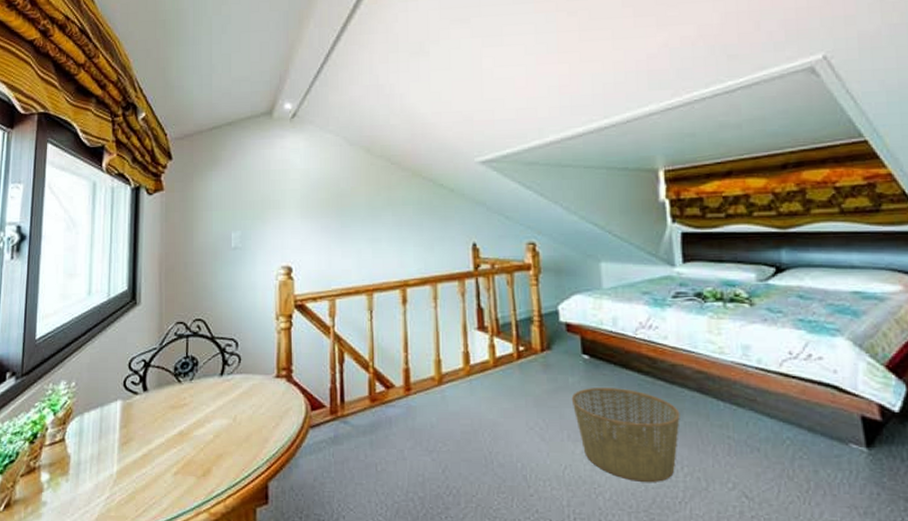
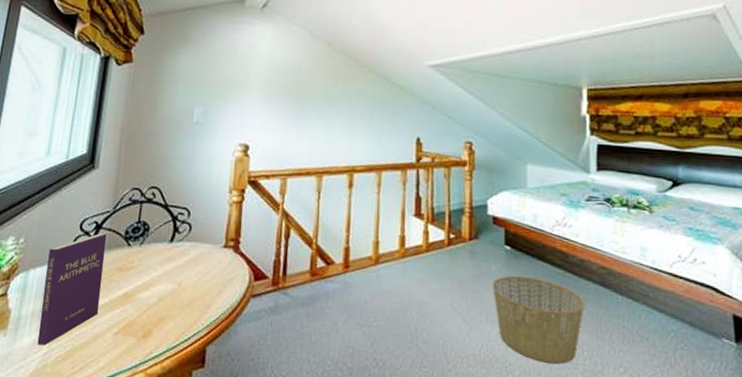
book: none [99,371,156,489] -> present [37,233,107,346]

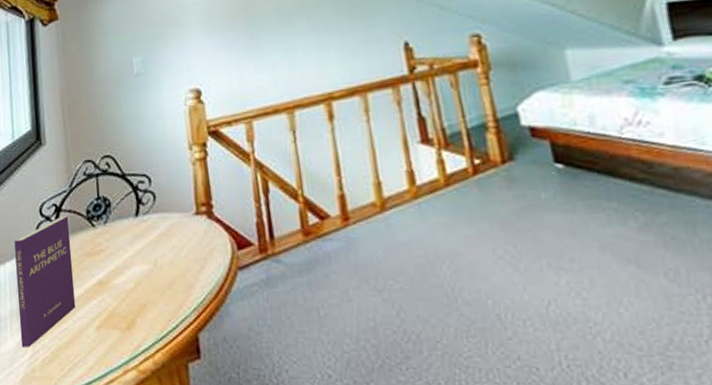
basket: present [492,275,584,364] -> none [546,201,695,317]

